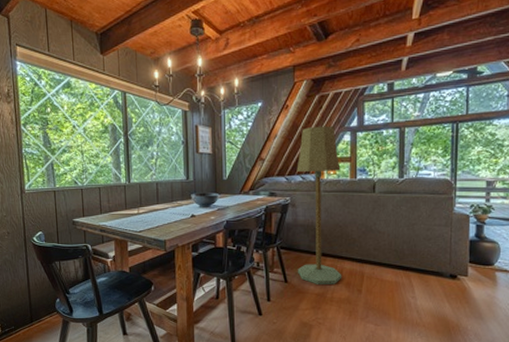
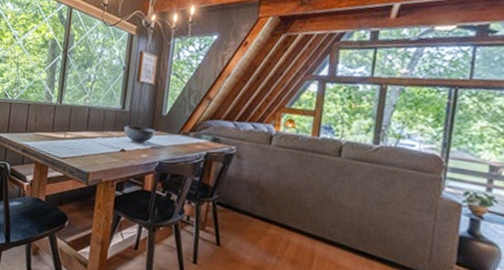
floor lamp: present [296,125,342,284] -> none [233,69,302,259]

